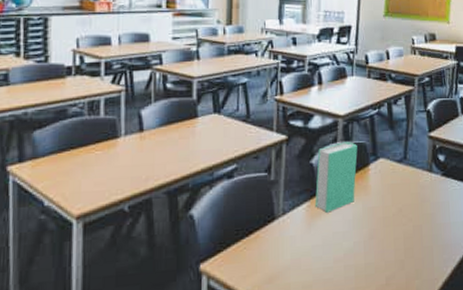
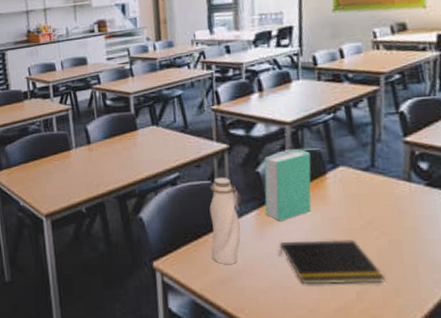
water bottle: none [261,168,294,261] -> present [209,177,242,264]
notepad: none [323,227,408,274] -> present [278,240,385,285]

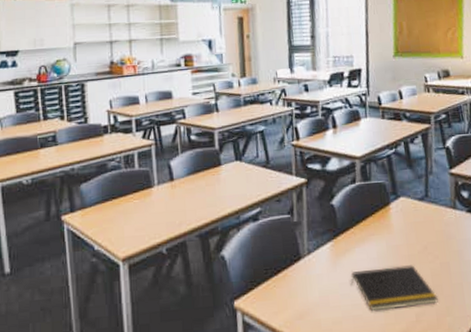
water bottle: present [209,177,242,264] -> none [288,210,318,298]
book: present [264,149,312,221] -> none [337,182,378,252]

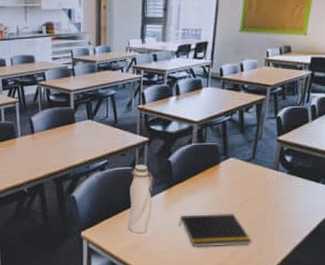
water bottle: none [288,210,318,298] -> present [128,164,155,233]

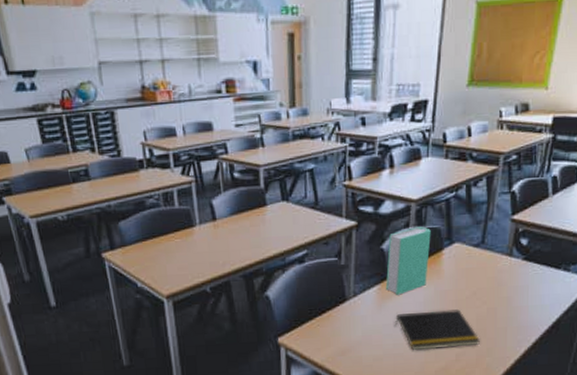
water bottle: present [128,164,155,233] -> none [334,254,365,336]
book: none [171,143,210,200] -> present [385,226,431,295]

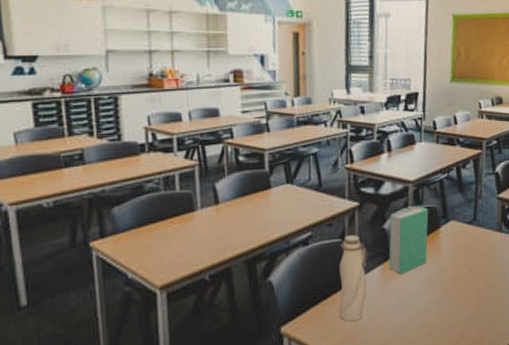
water bottle: none [334,254,365,336] -> present [339,234,369,321]
notepad: present [394,309,480,350] -> none [398,286,481,331]

